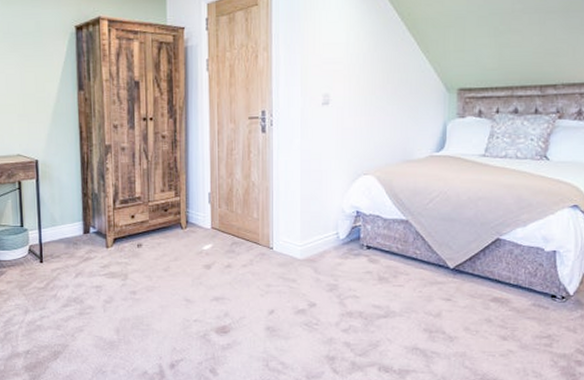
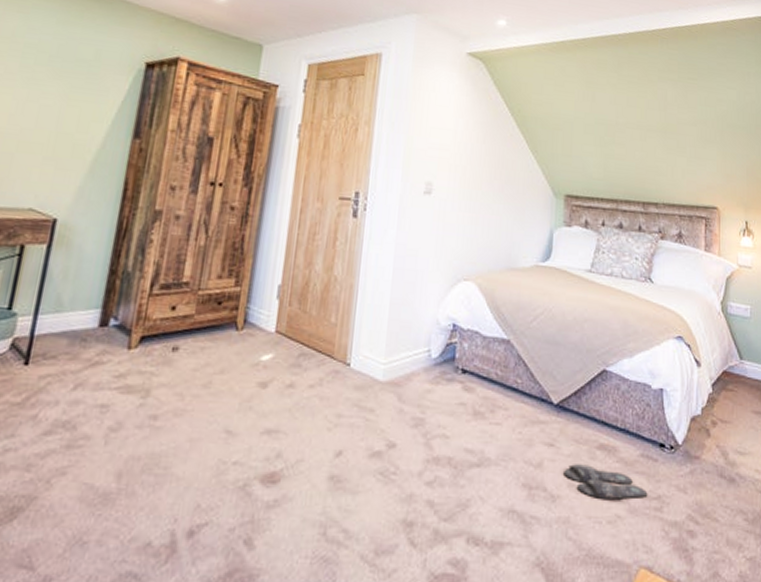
slippers: none [460,313,539,340] -> present [564,464,648,501]

